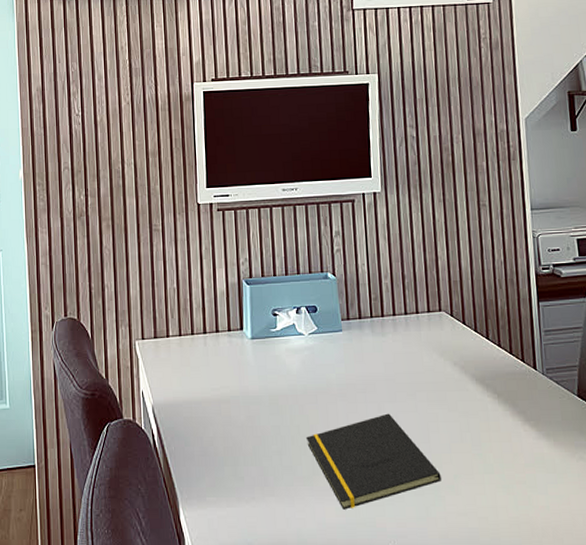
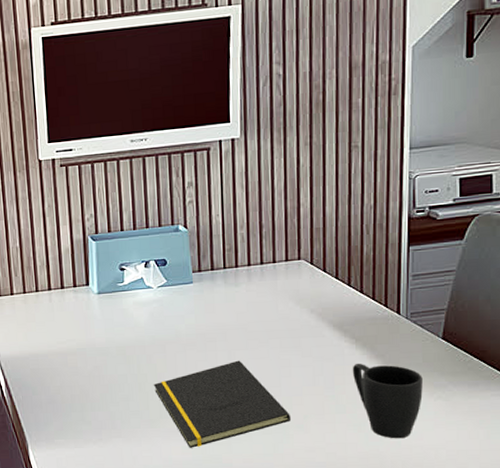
mug: none [496,419,566,503] -> present [352,363,423,439]

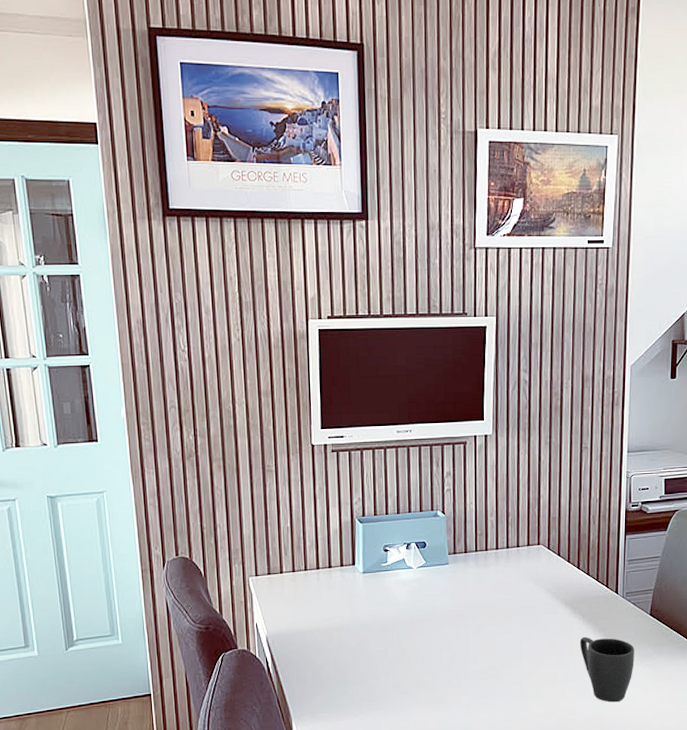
notepad: present [153,360,290,448] -> none [411,635,529,717]

